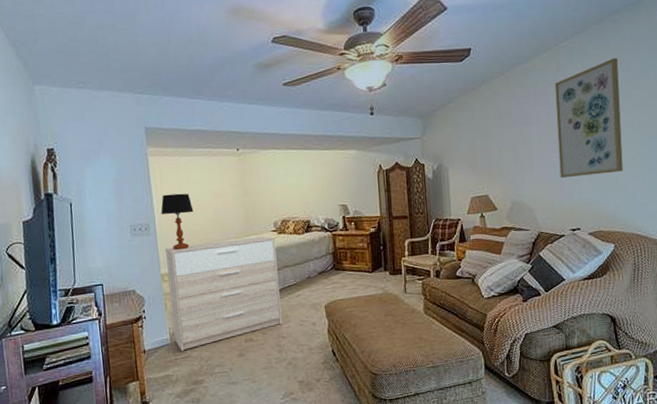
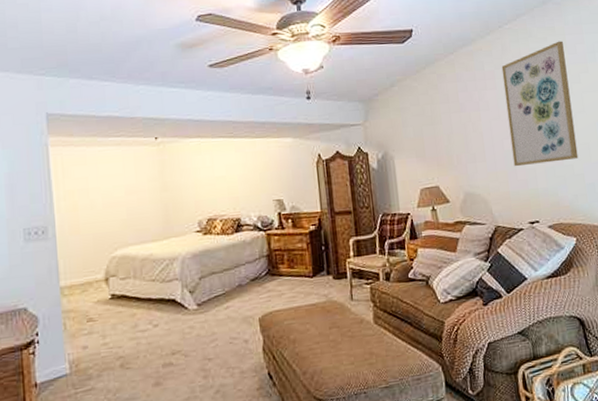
table lamp: present [161,193,194,250] -> none [62,189,102,258]
sideboard: present [164,236,282,351] -> none [65,238,208,383]

